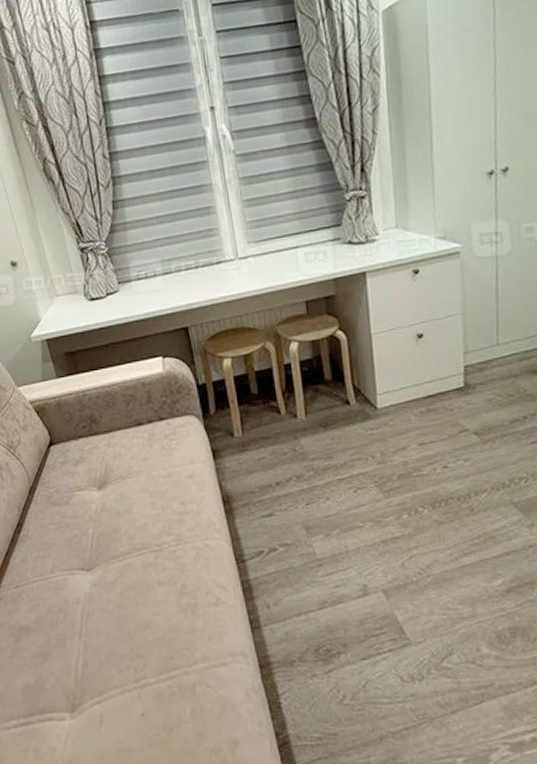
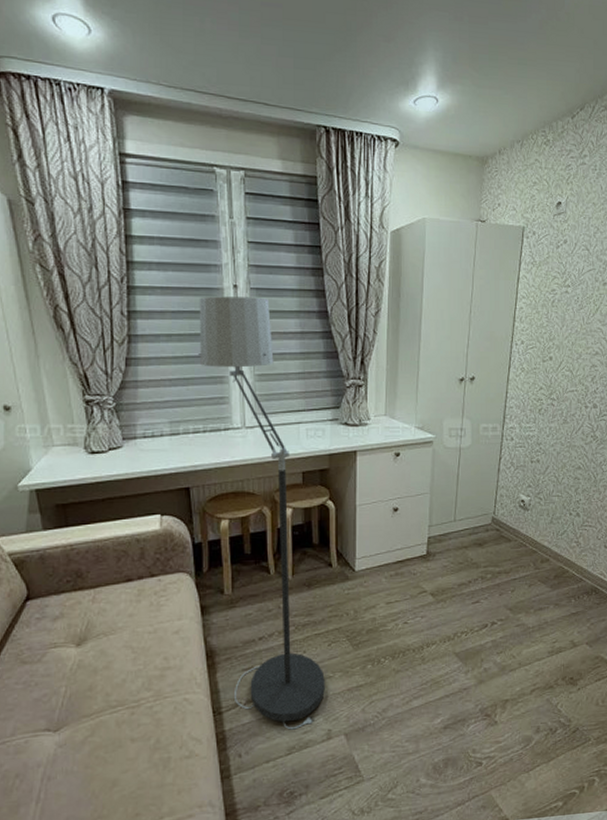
floor lamp: none [176,115,355,583] -> present [197,296,325,730]

